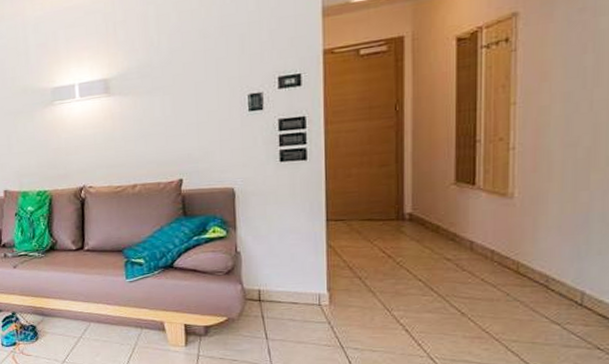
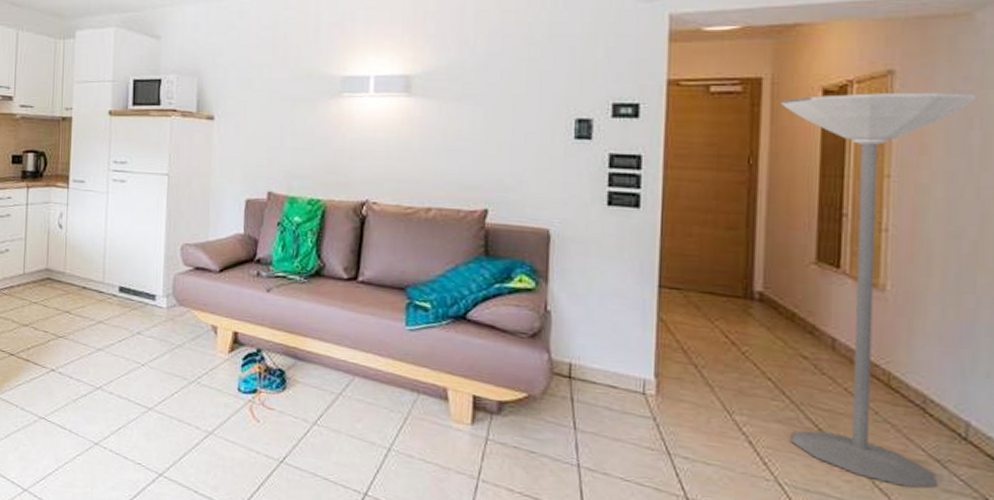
floor lamp: none [420,22,592,347] -> present [780,92,979,488]

